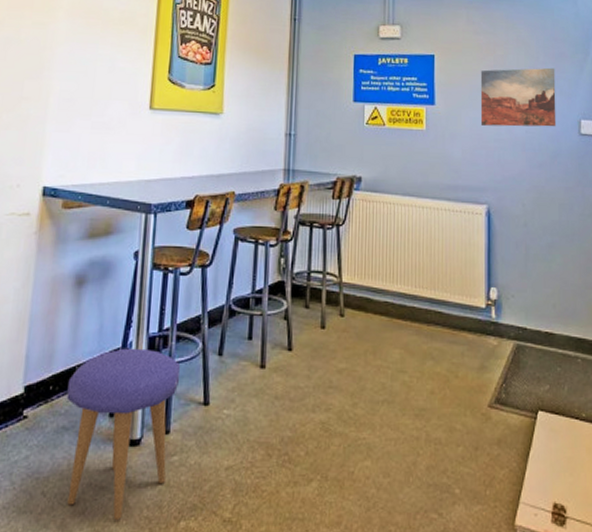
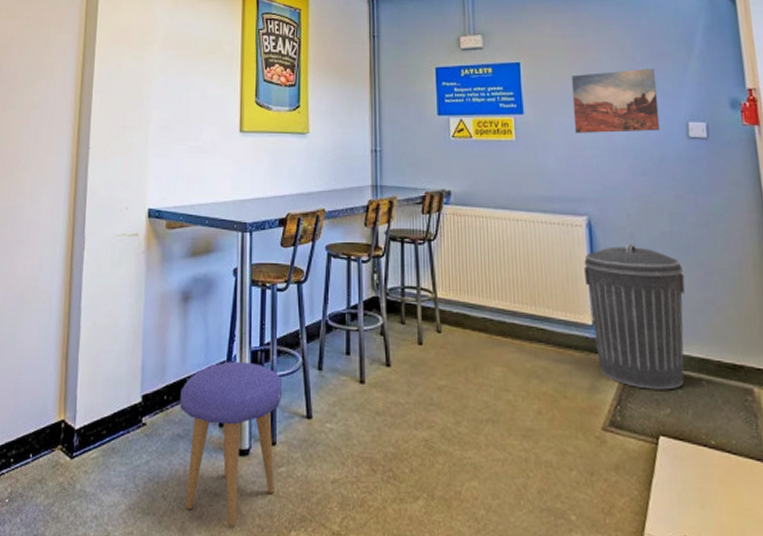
trash can: none [480,232,569,368] -> present [583,244,686,390]

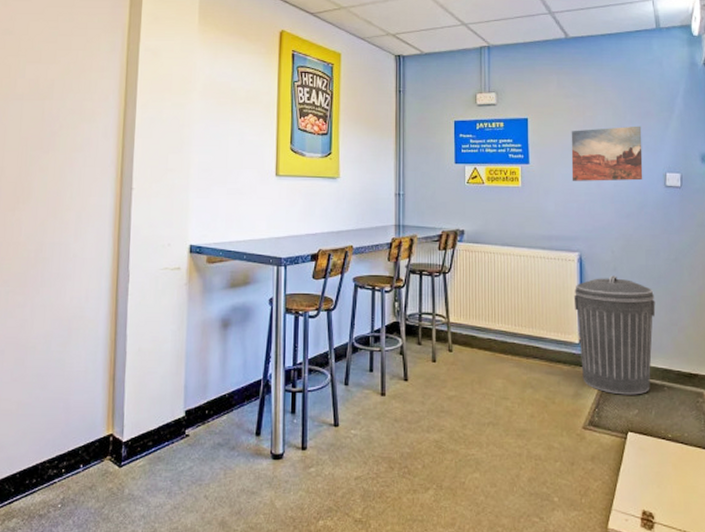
stool: present [180,361,283,526] -> none [220,379,314,518]

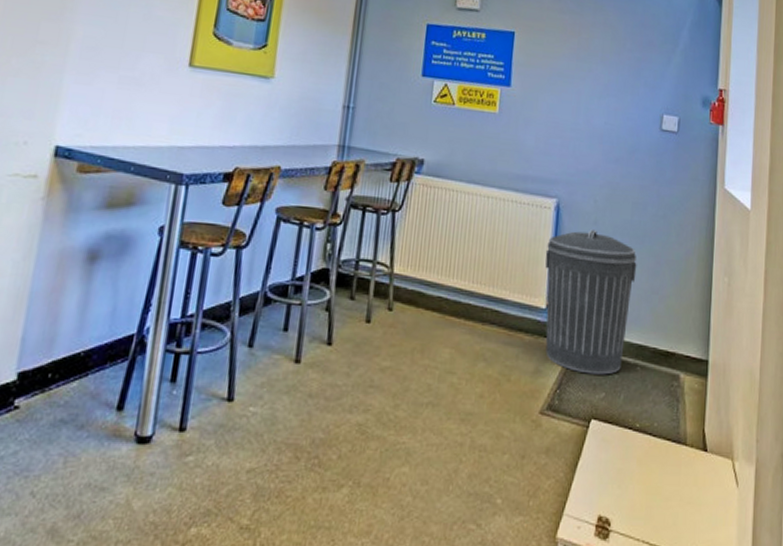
wall art: present [571,126,643,181] -> none [557,53,642,120]

